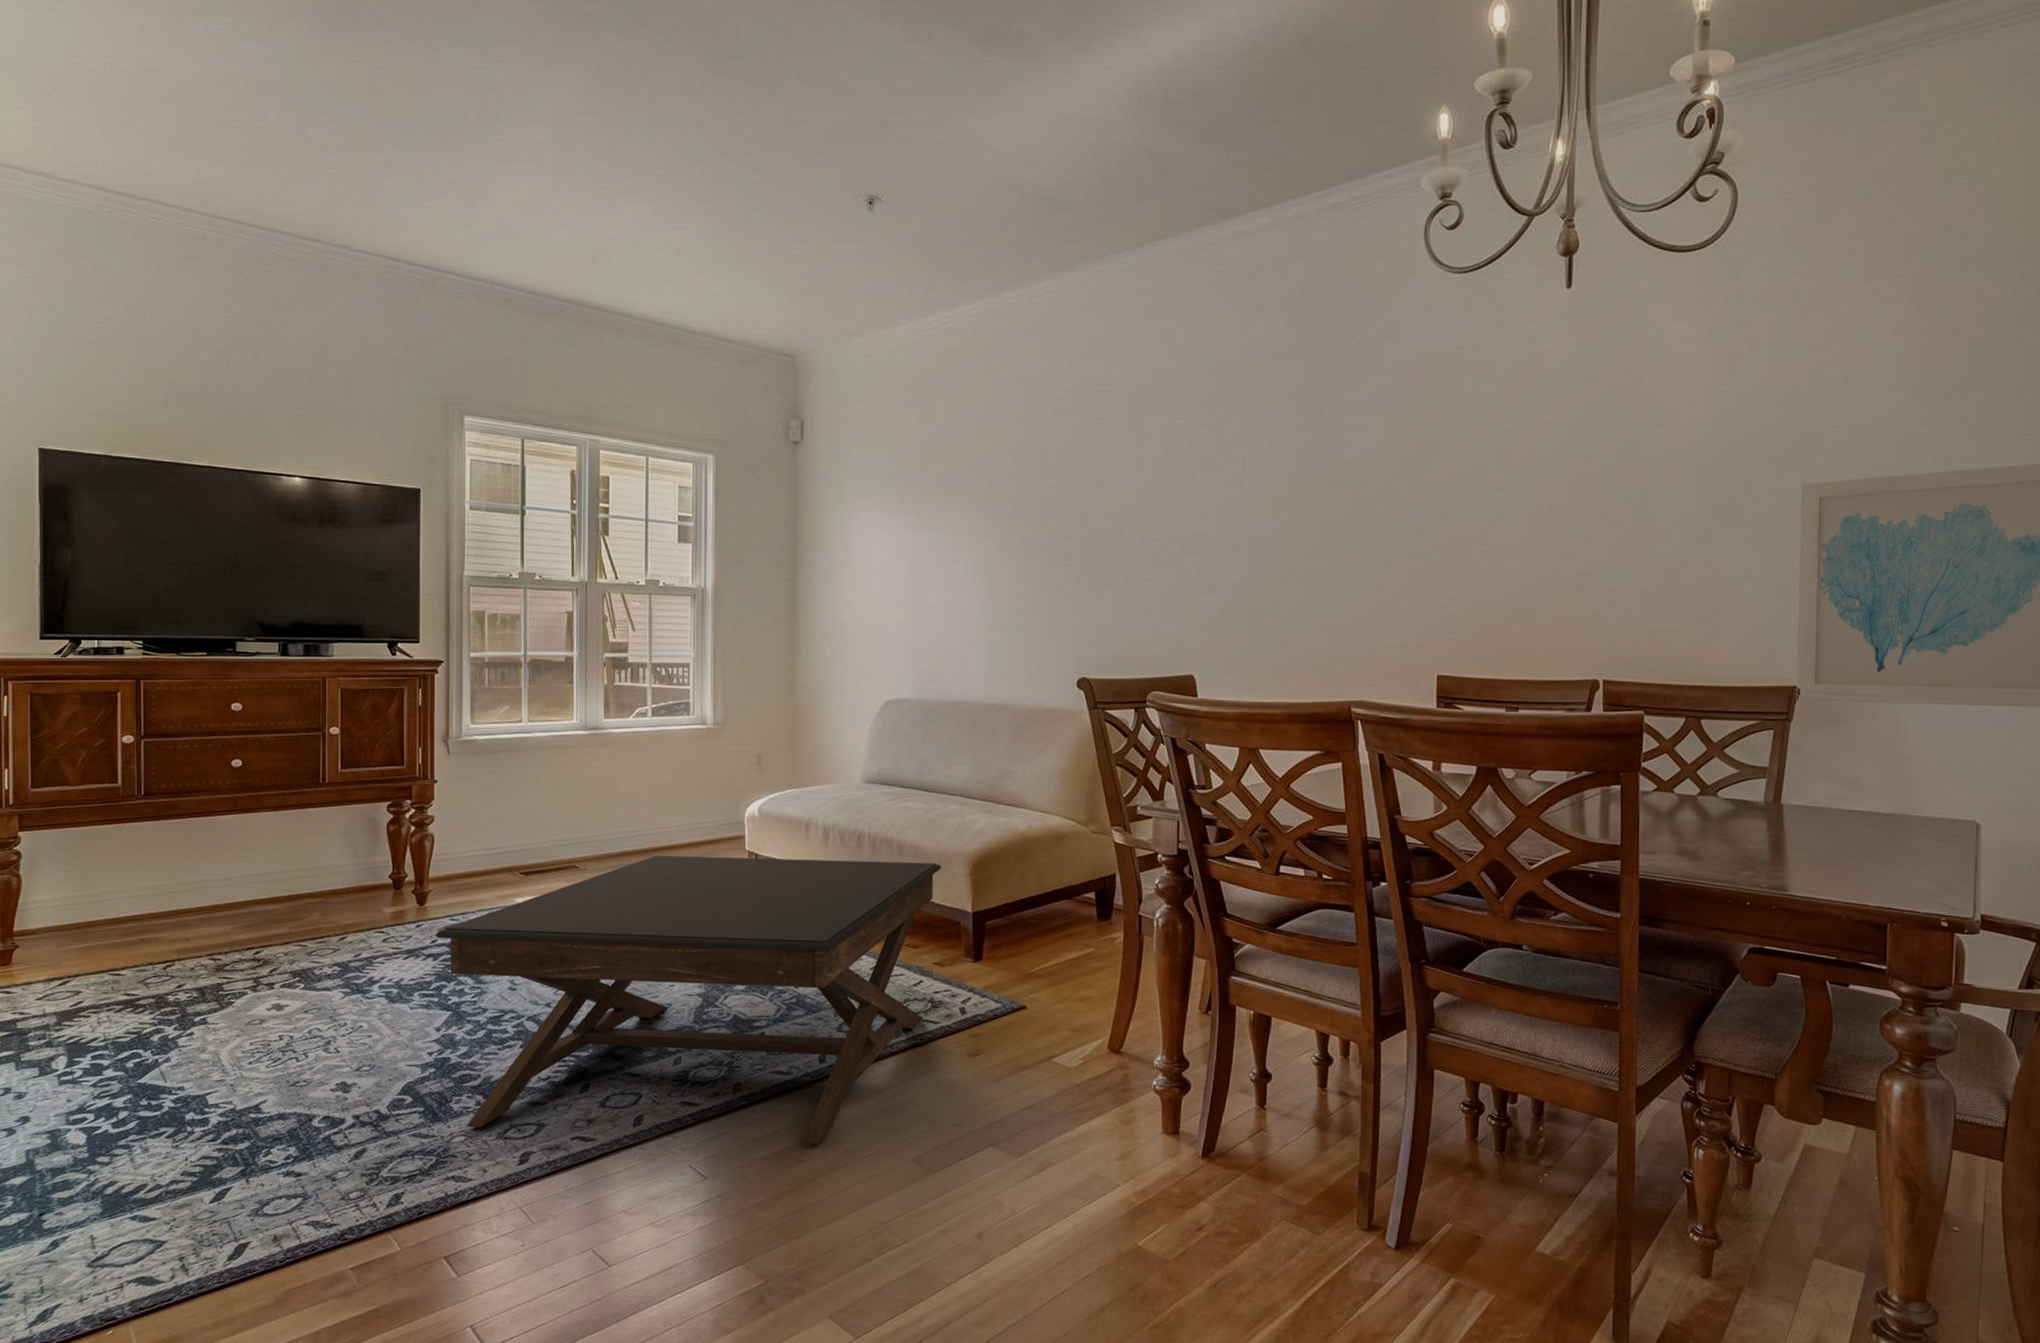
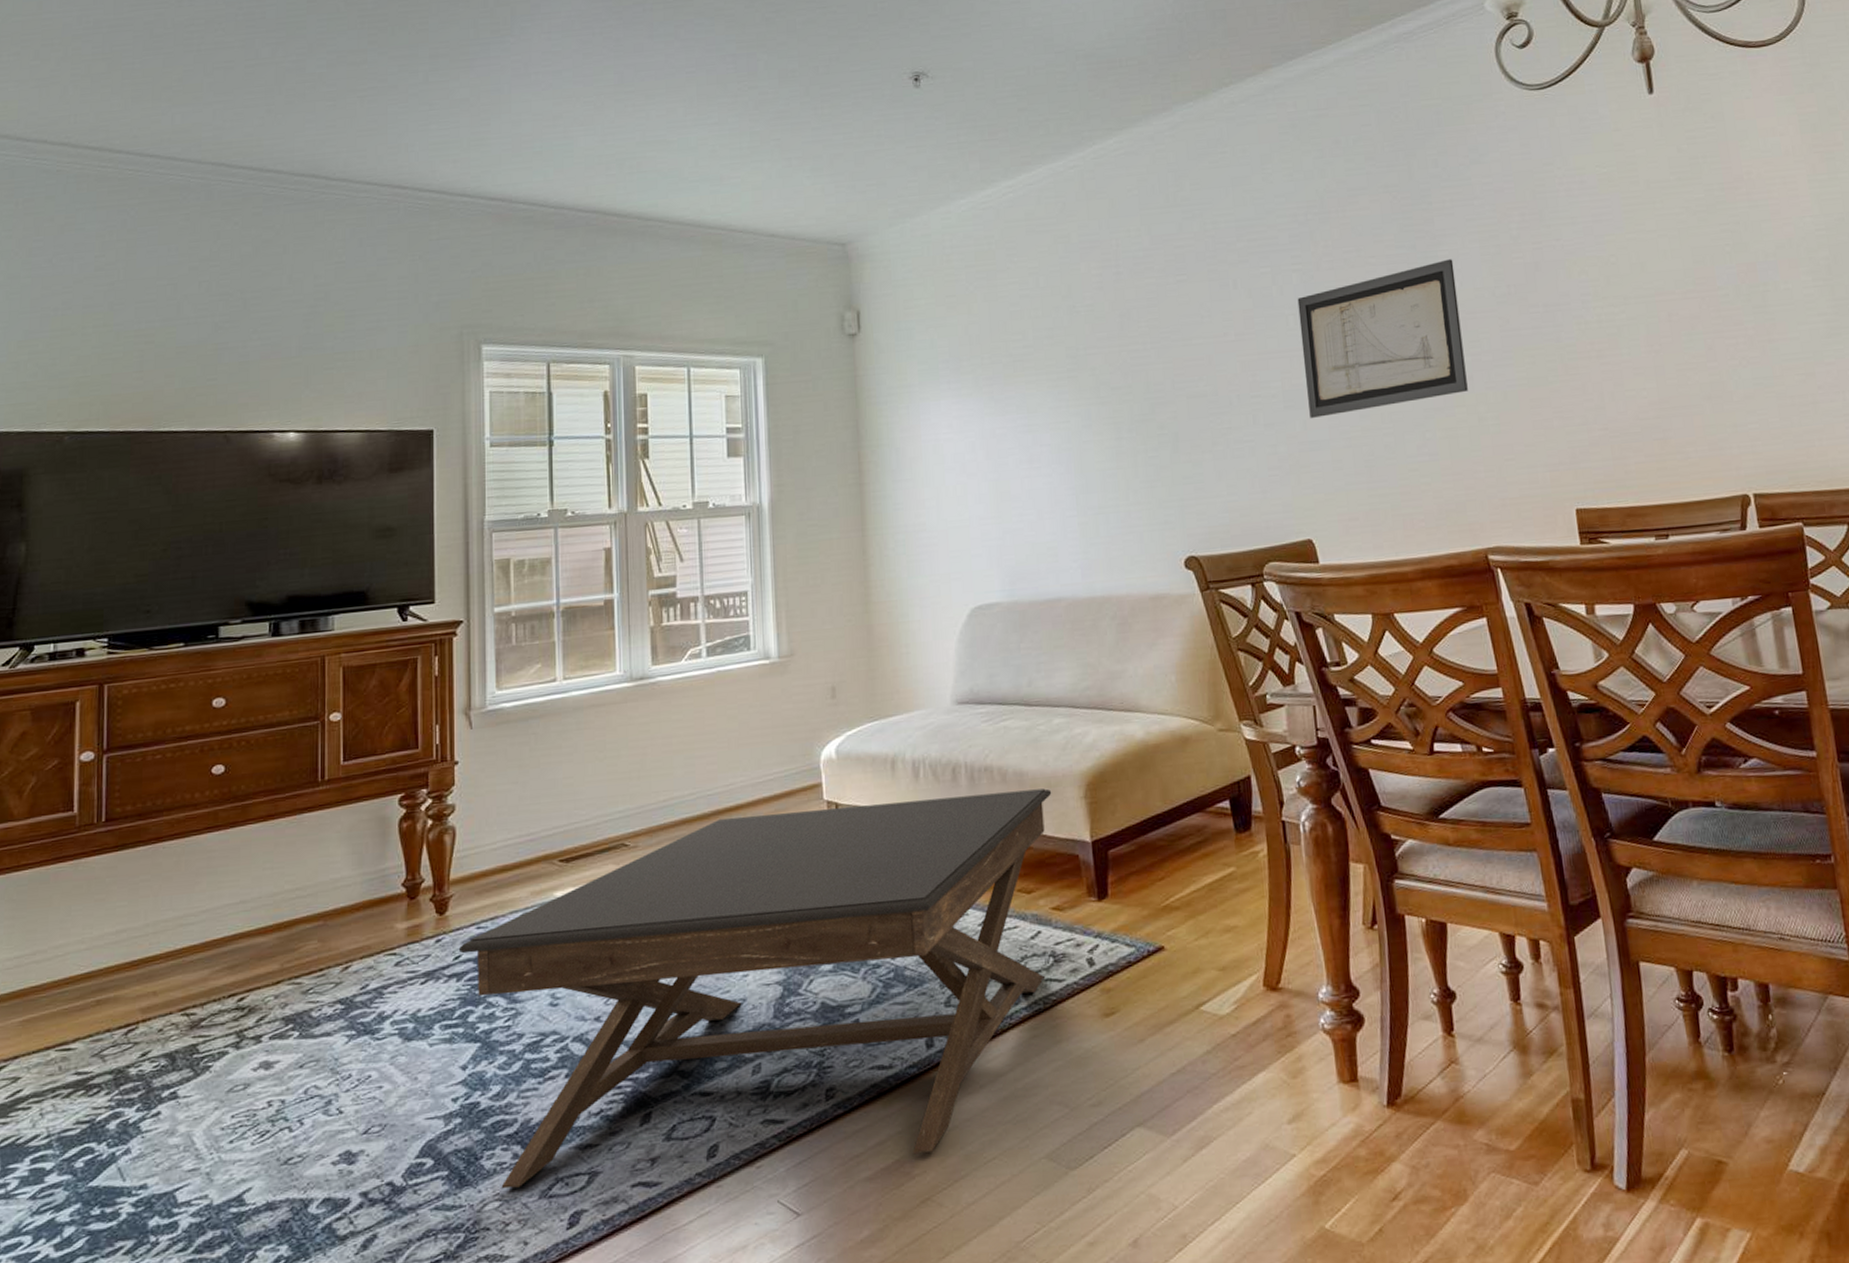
wall art: none [1204,430,1356,565] -> present [1297,259,1468,418]

